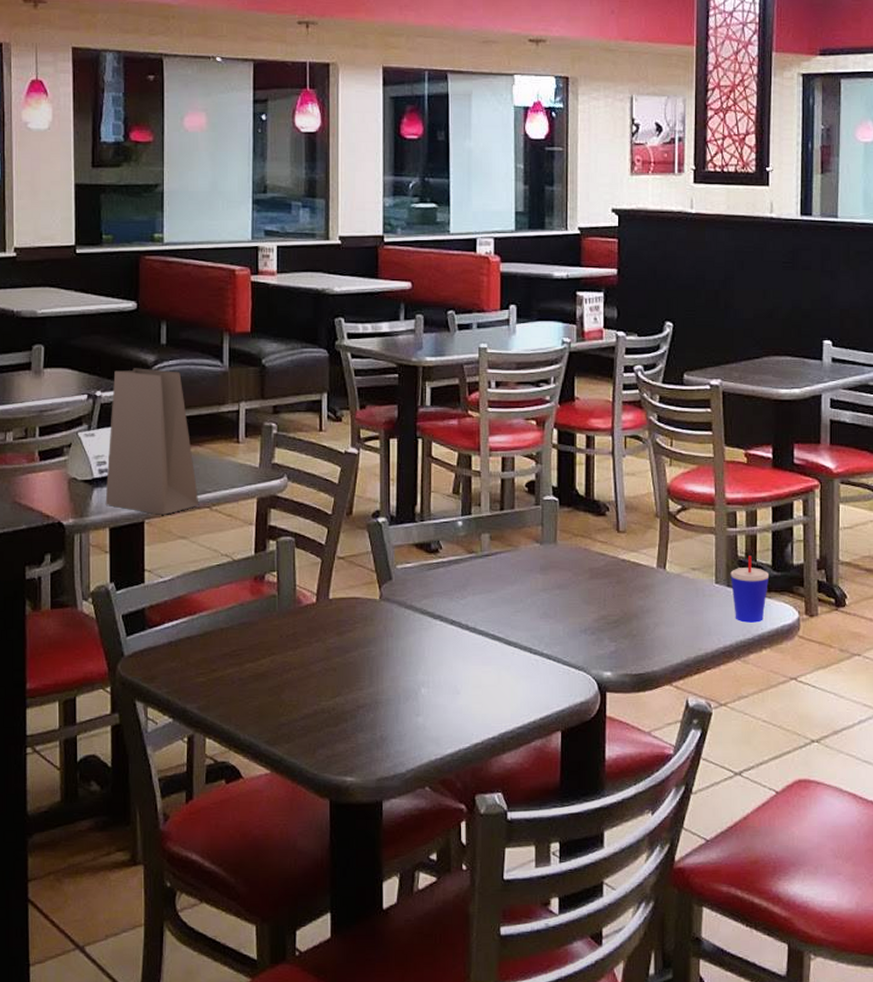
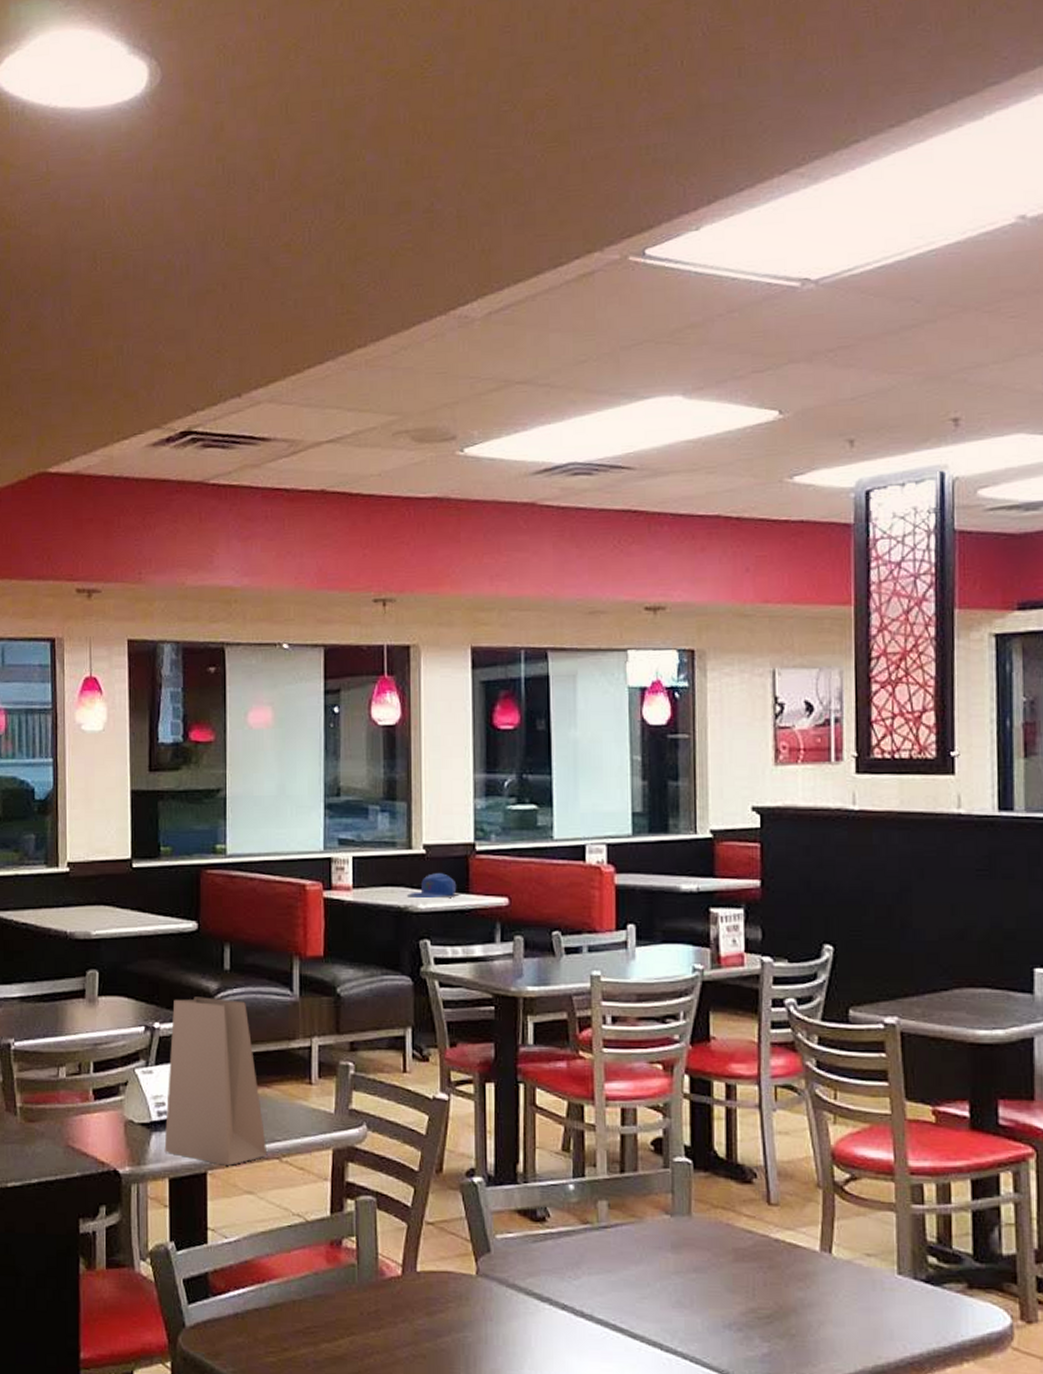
baseball cap: none [325,261,370,283] -> present [407,873,460,899]
beverage cup: present [730,556,769,623] -> none [917,1241,969,1327]

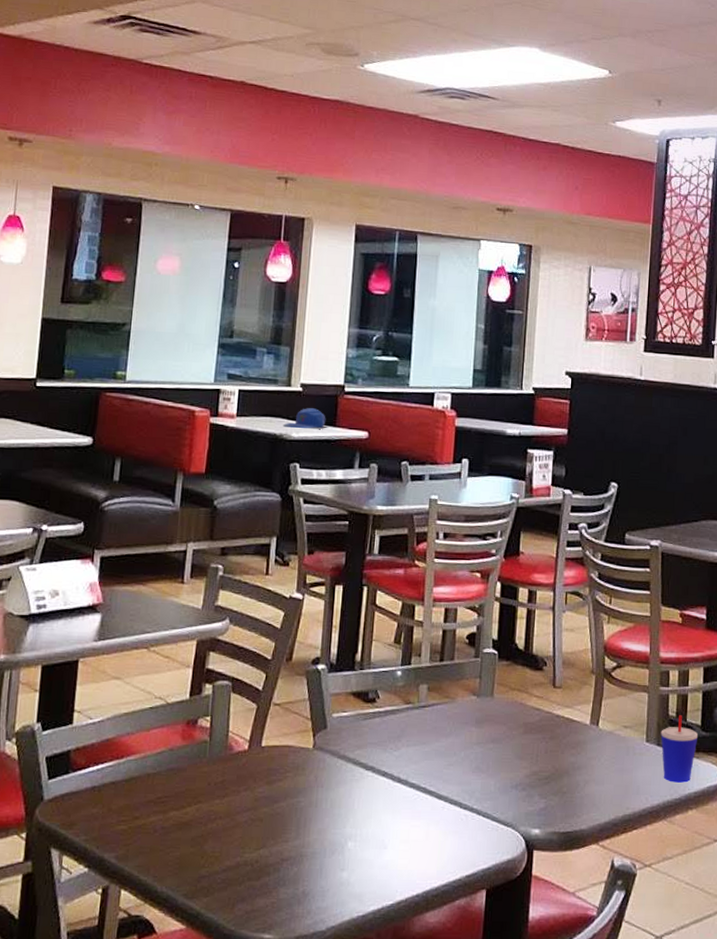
paper bag: present [164,997,268,1166] -> none [40,503,138,654]
beverage cup: none [917,1241,969,1327] -> present [660,715,698,783]

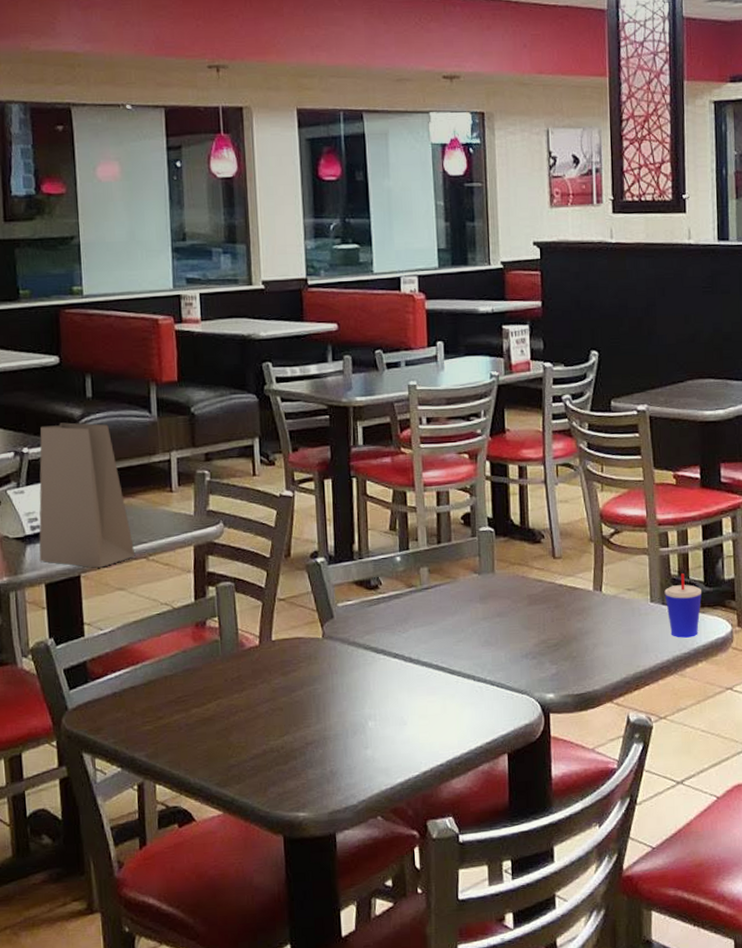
paper bag: none [40,503,138,654] -> present [39,422,136,568]
baseball cap: present [283,408,328,430] -> none [250,305,296,327]

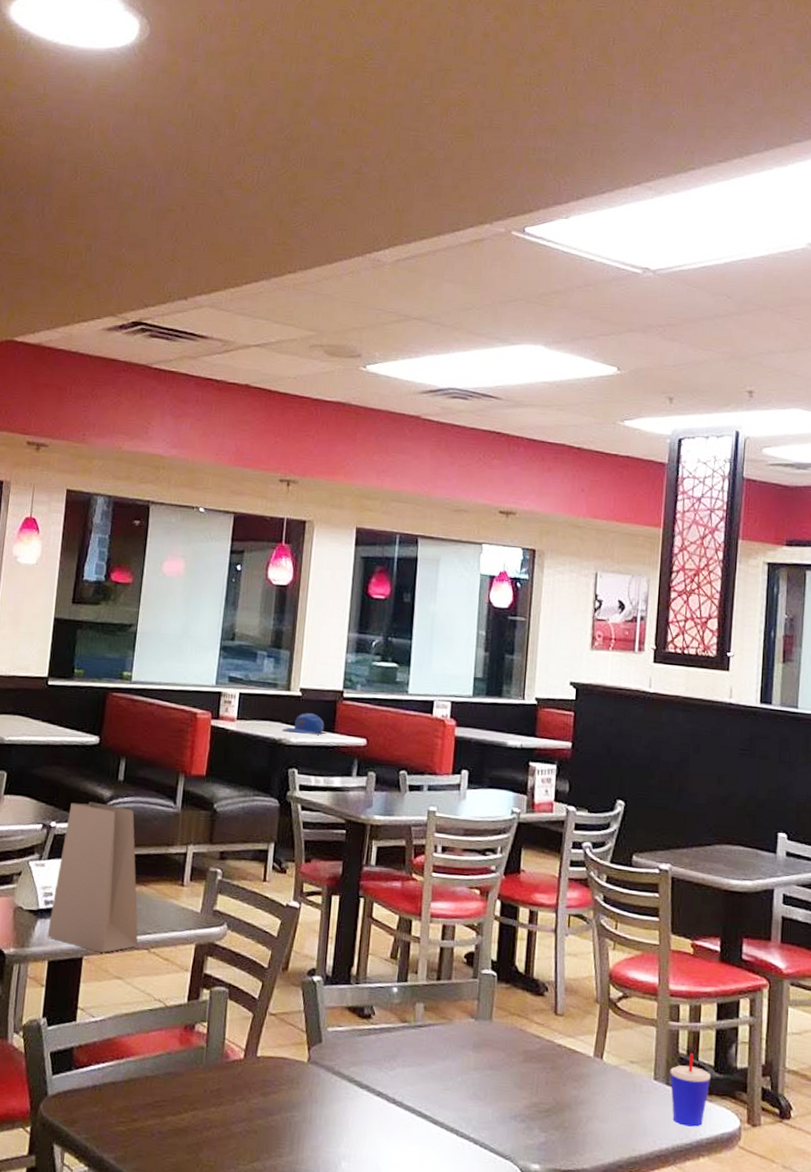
baseball cap: none [250,305,296,327] -> present [282,713,326,736]

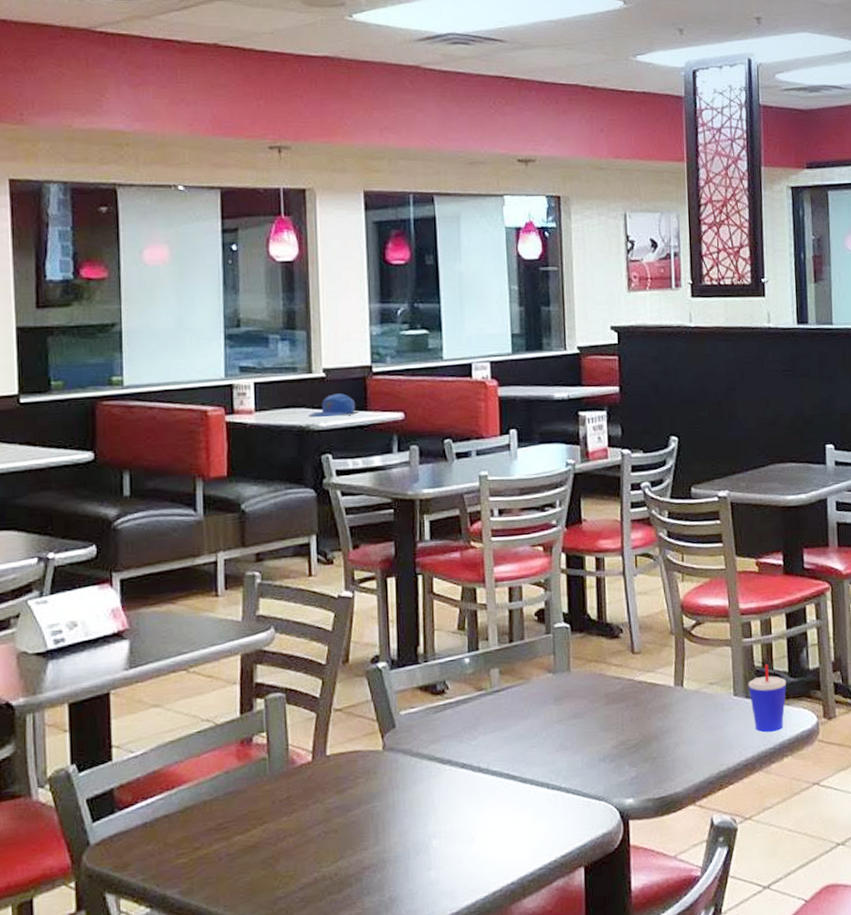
paper bag: present [47,802,139,953] -> none [62,524,174,684]

